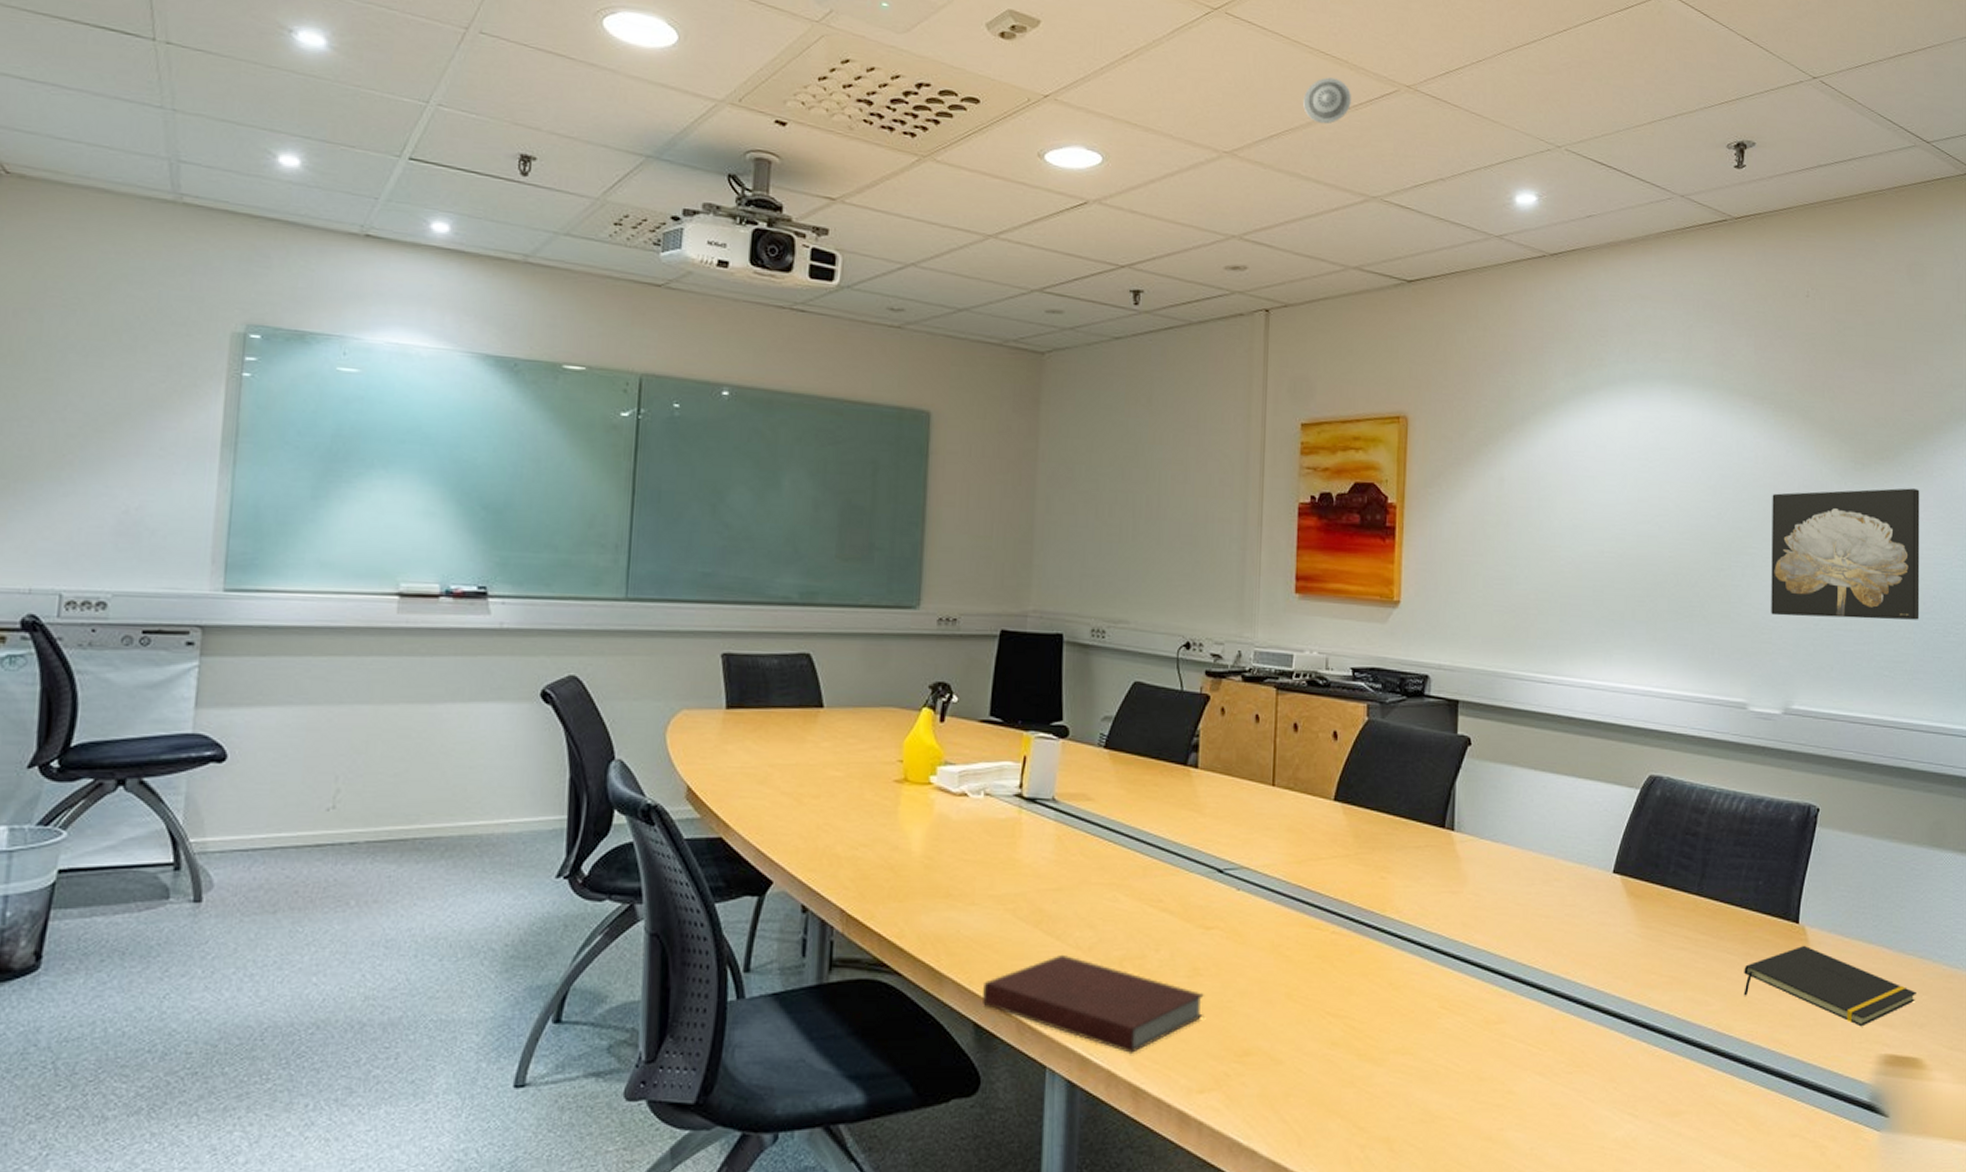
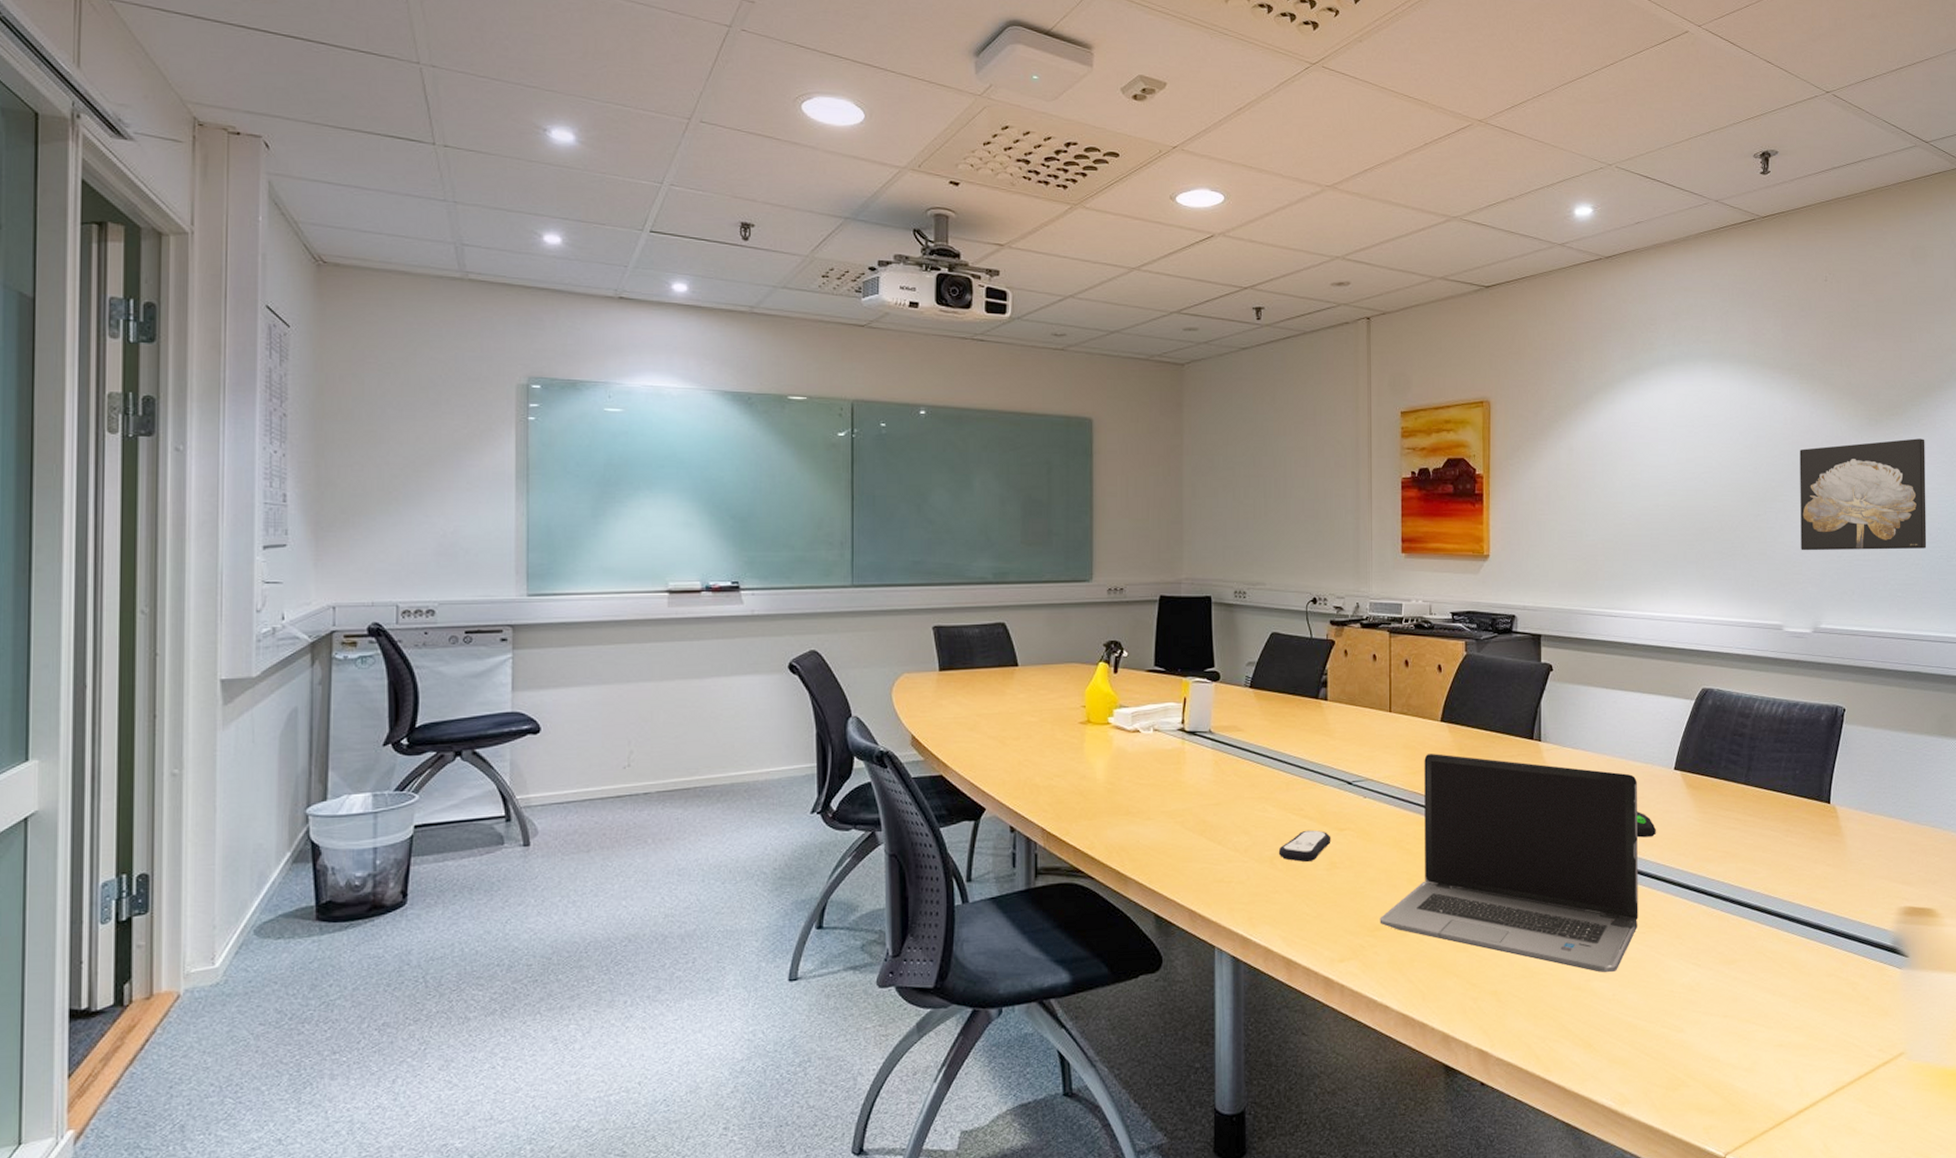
notebook: present [983,954,1204,1053] -> none [1161,856,1341,933]
remote control: none [1129,926,1195,966] -> present [1278,829,1331,862]
laptop computer: none [1249,839,1568,1121] -> present [1379,754,1638,973]
smoke detector: present [1303,77,1351,125] -> none [1392,117,1432,157]
computer mouse: none [1565,922,1589,955] -> present [1636,811,1656,838]
notepad: present [1744,945,1916,1027] -> none [1785,821,1930,885]

